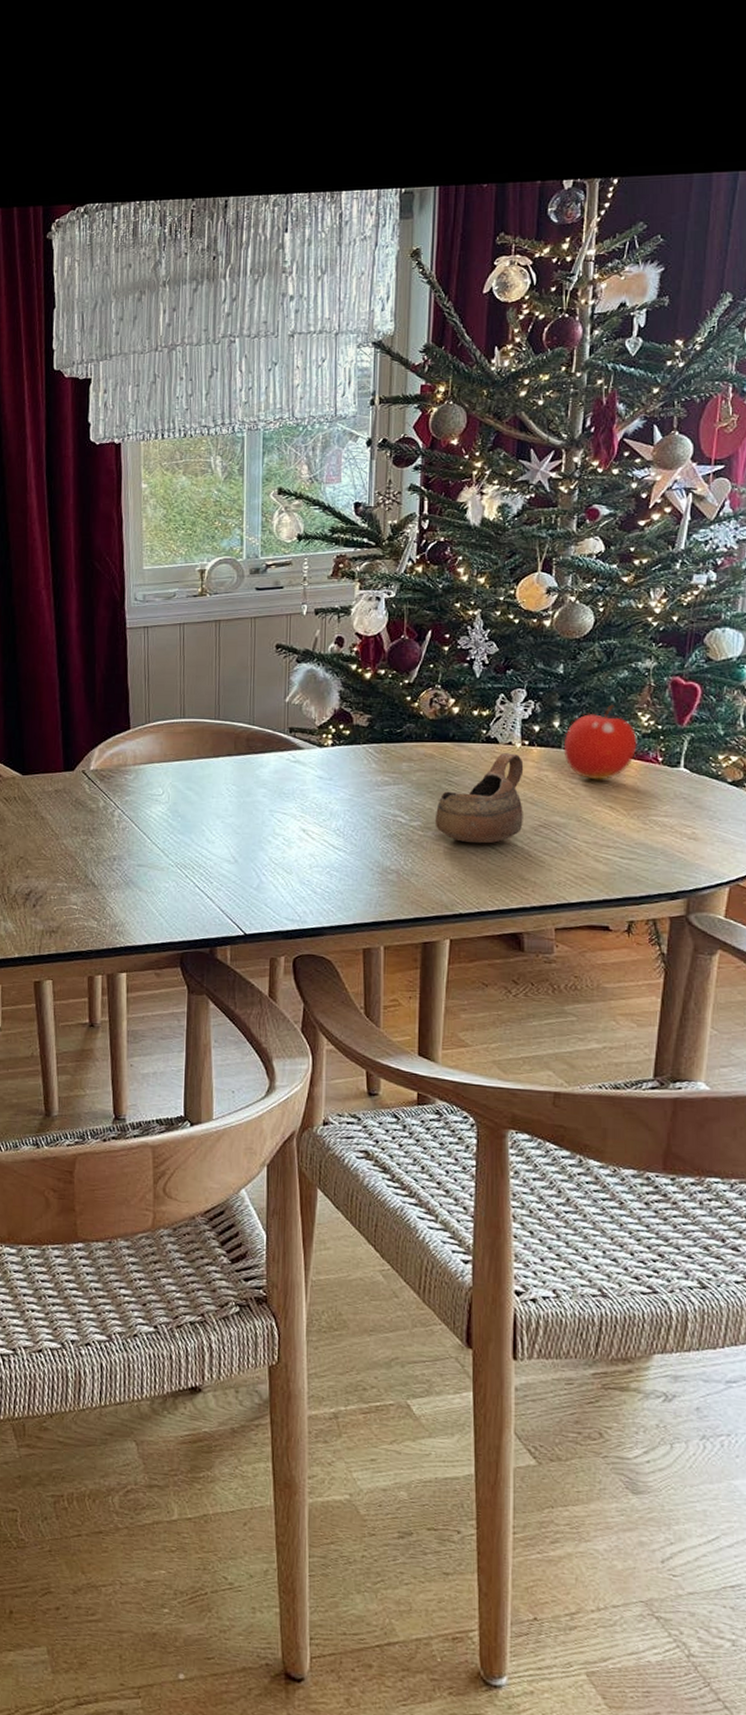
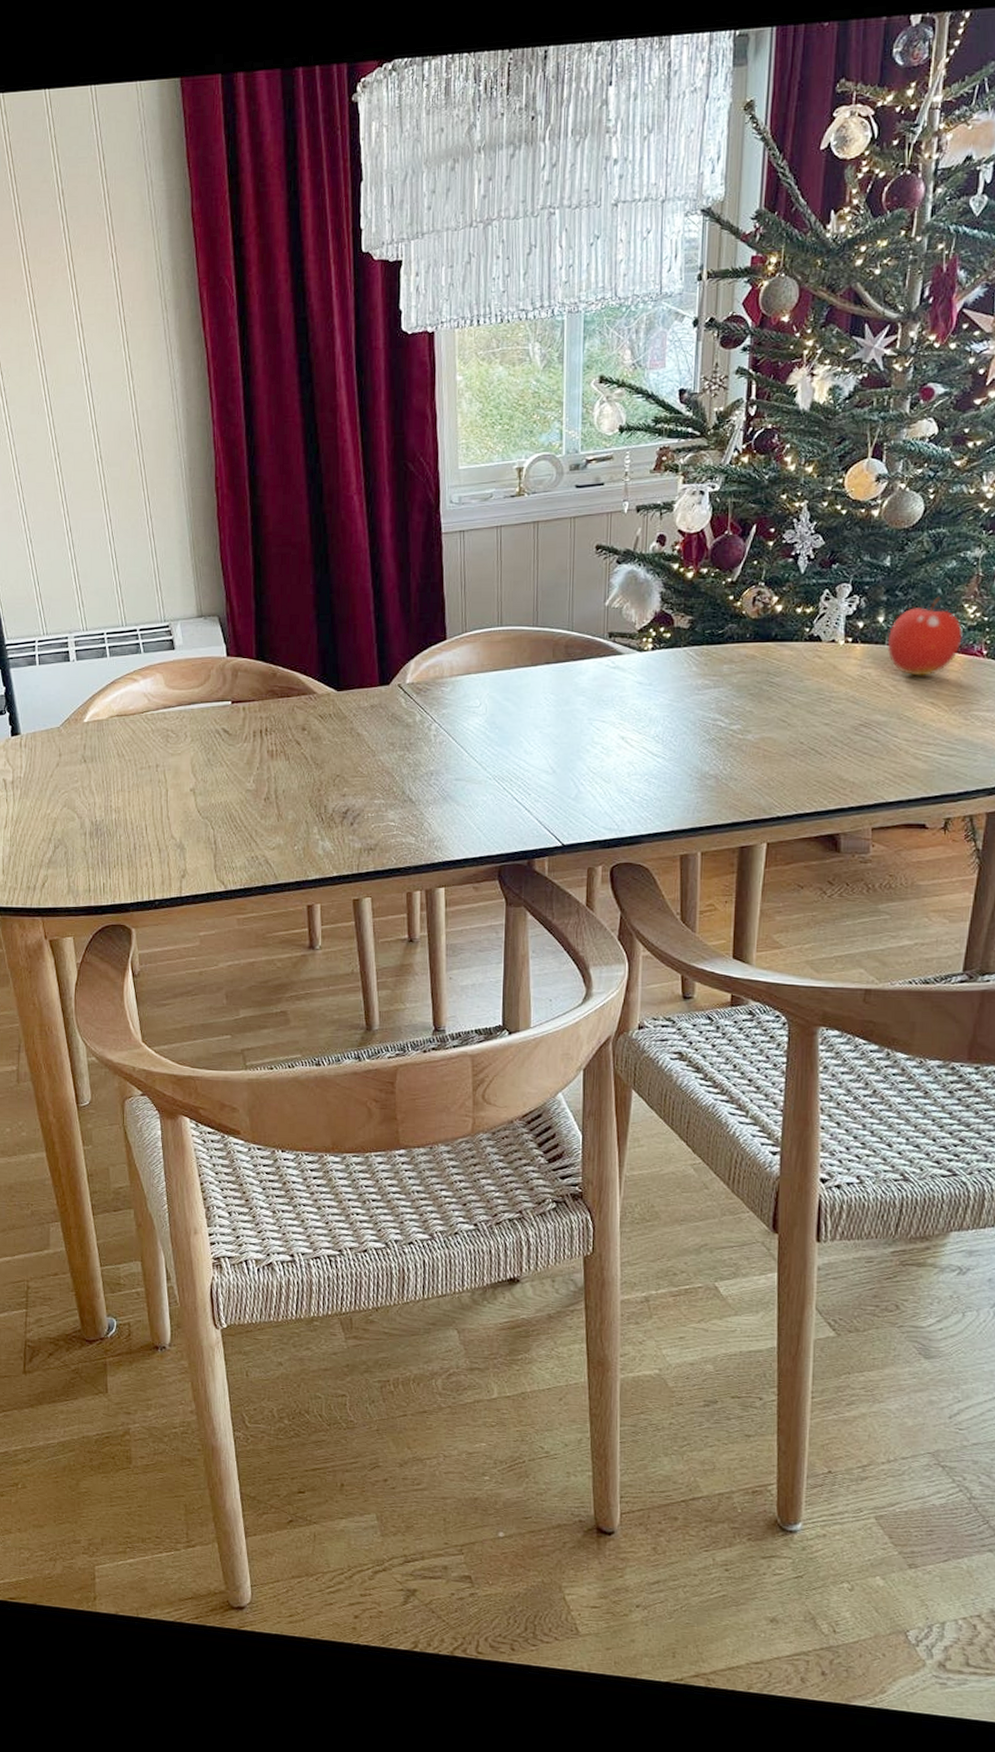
cup: present [434,753,524,844] -> none [754,651,846,745]

